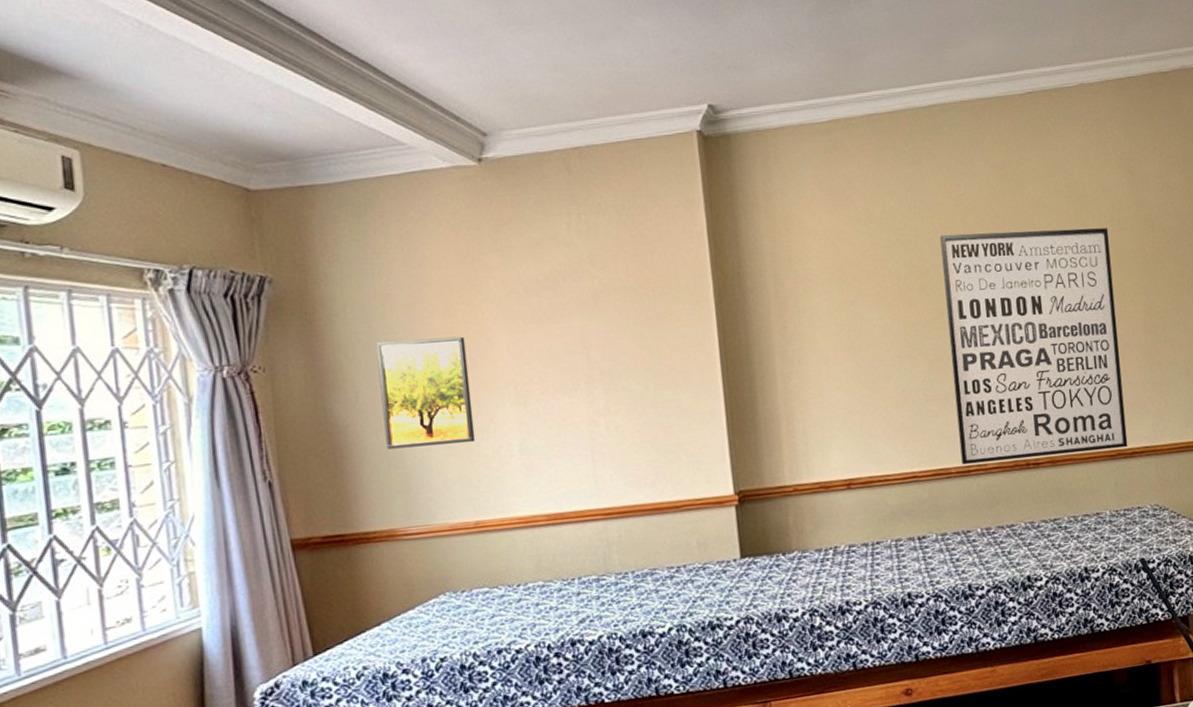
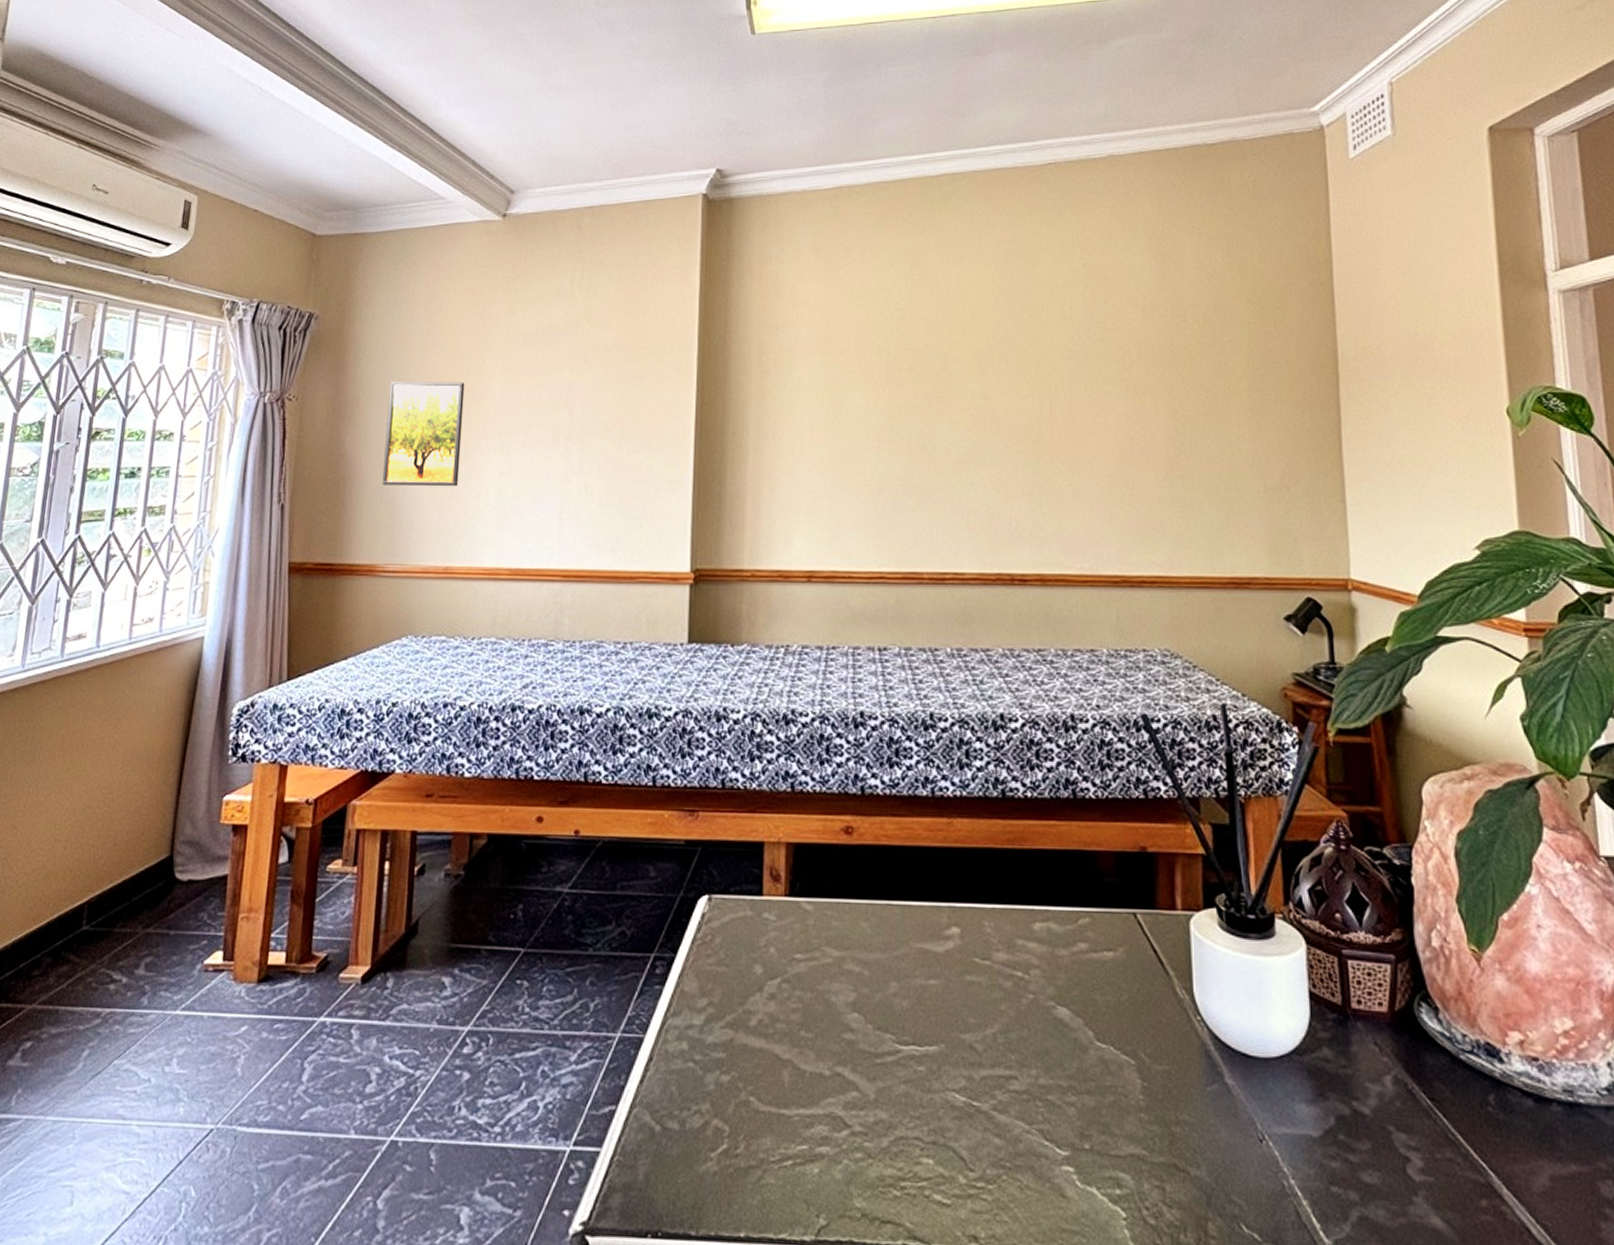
wall art: present [940,228,1128,465] -> none [935,312,1136,575]

